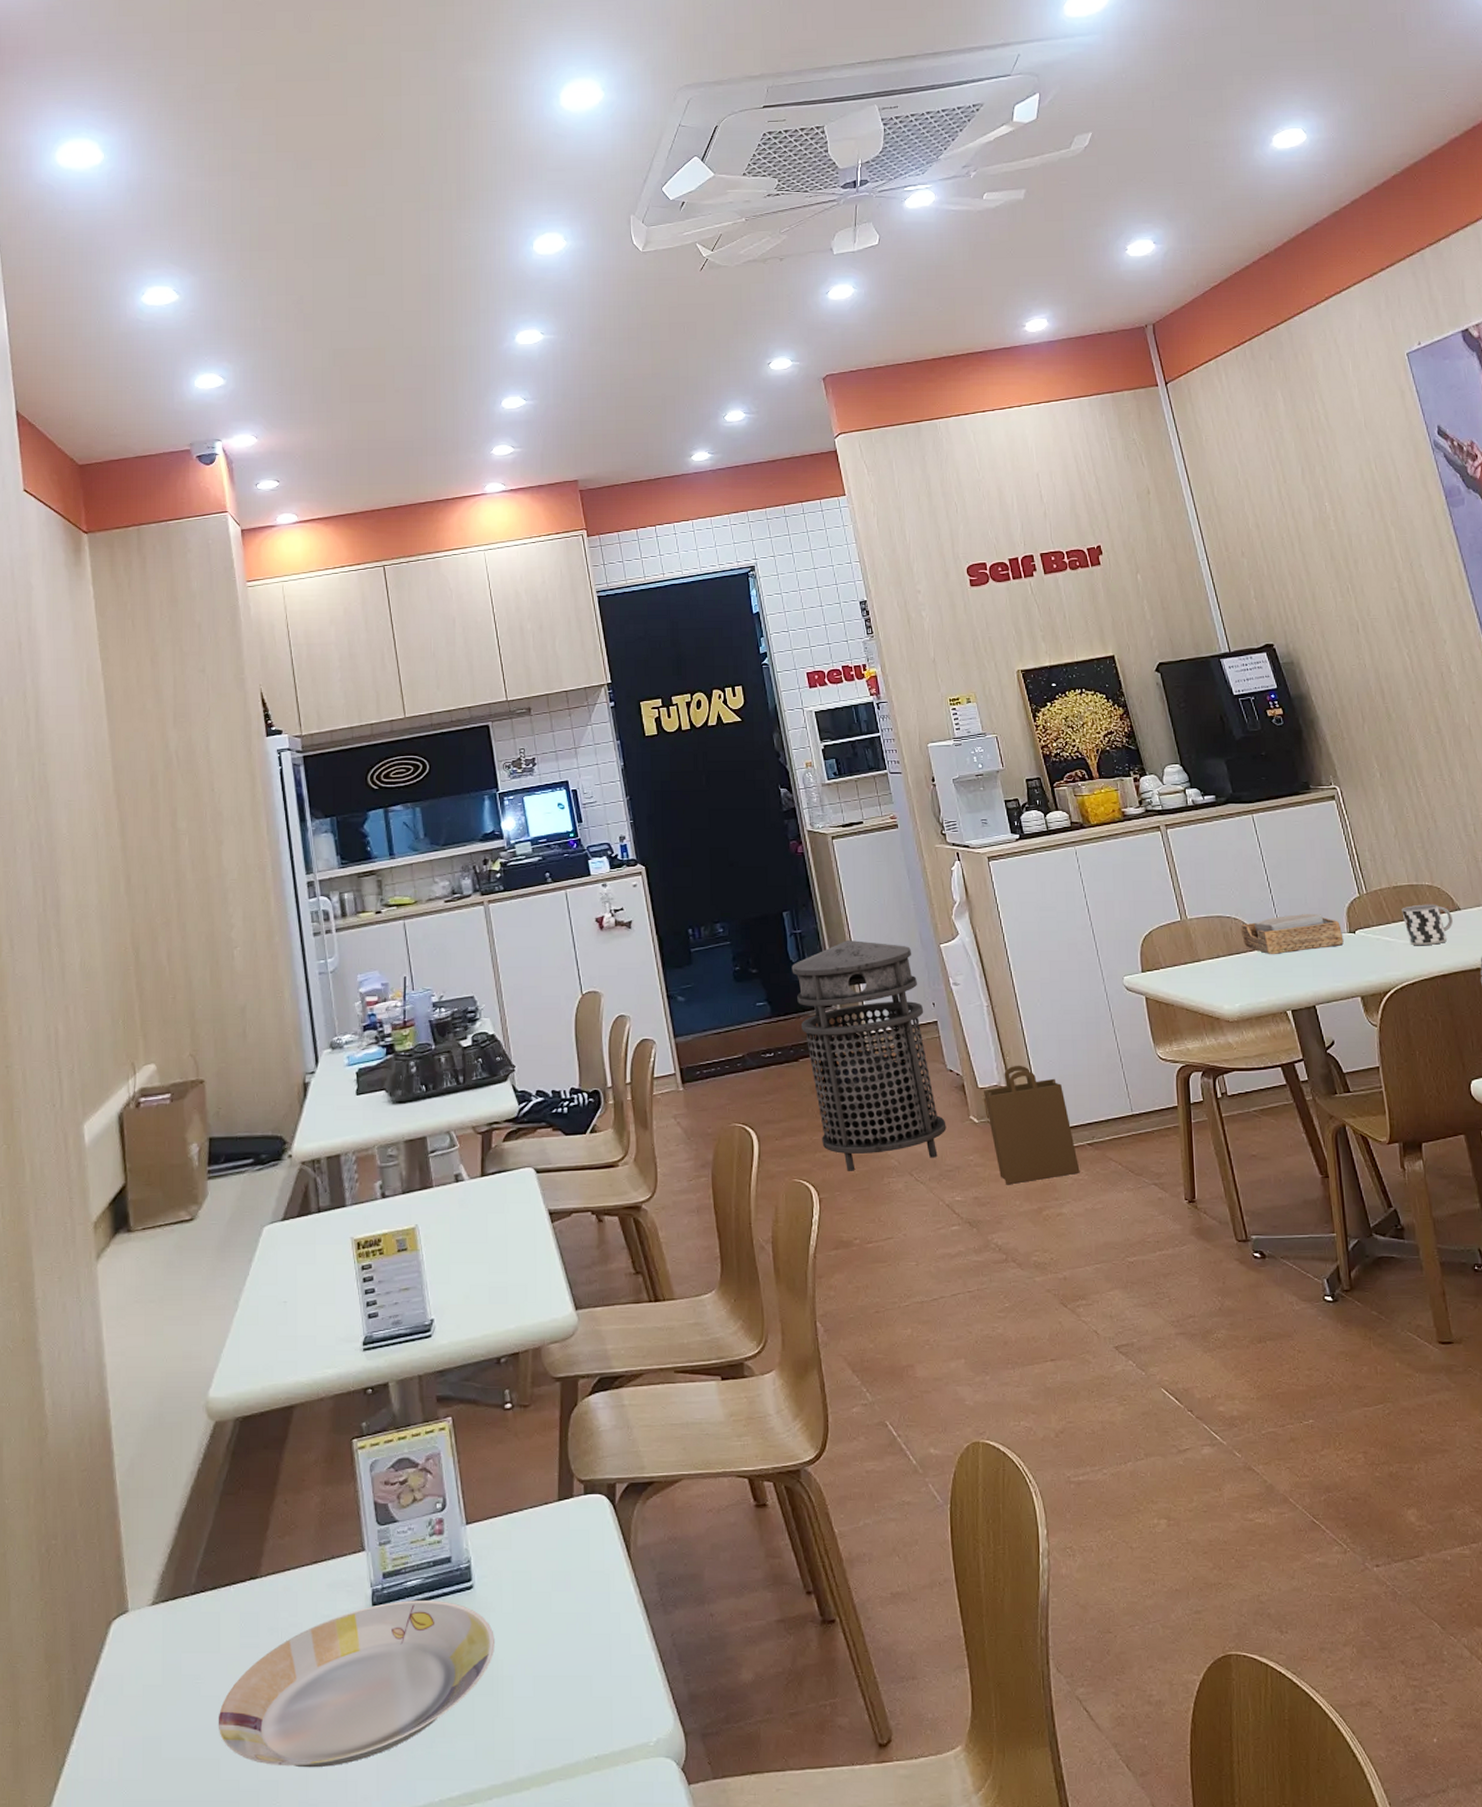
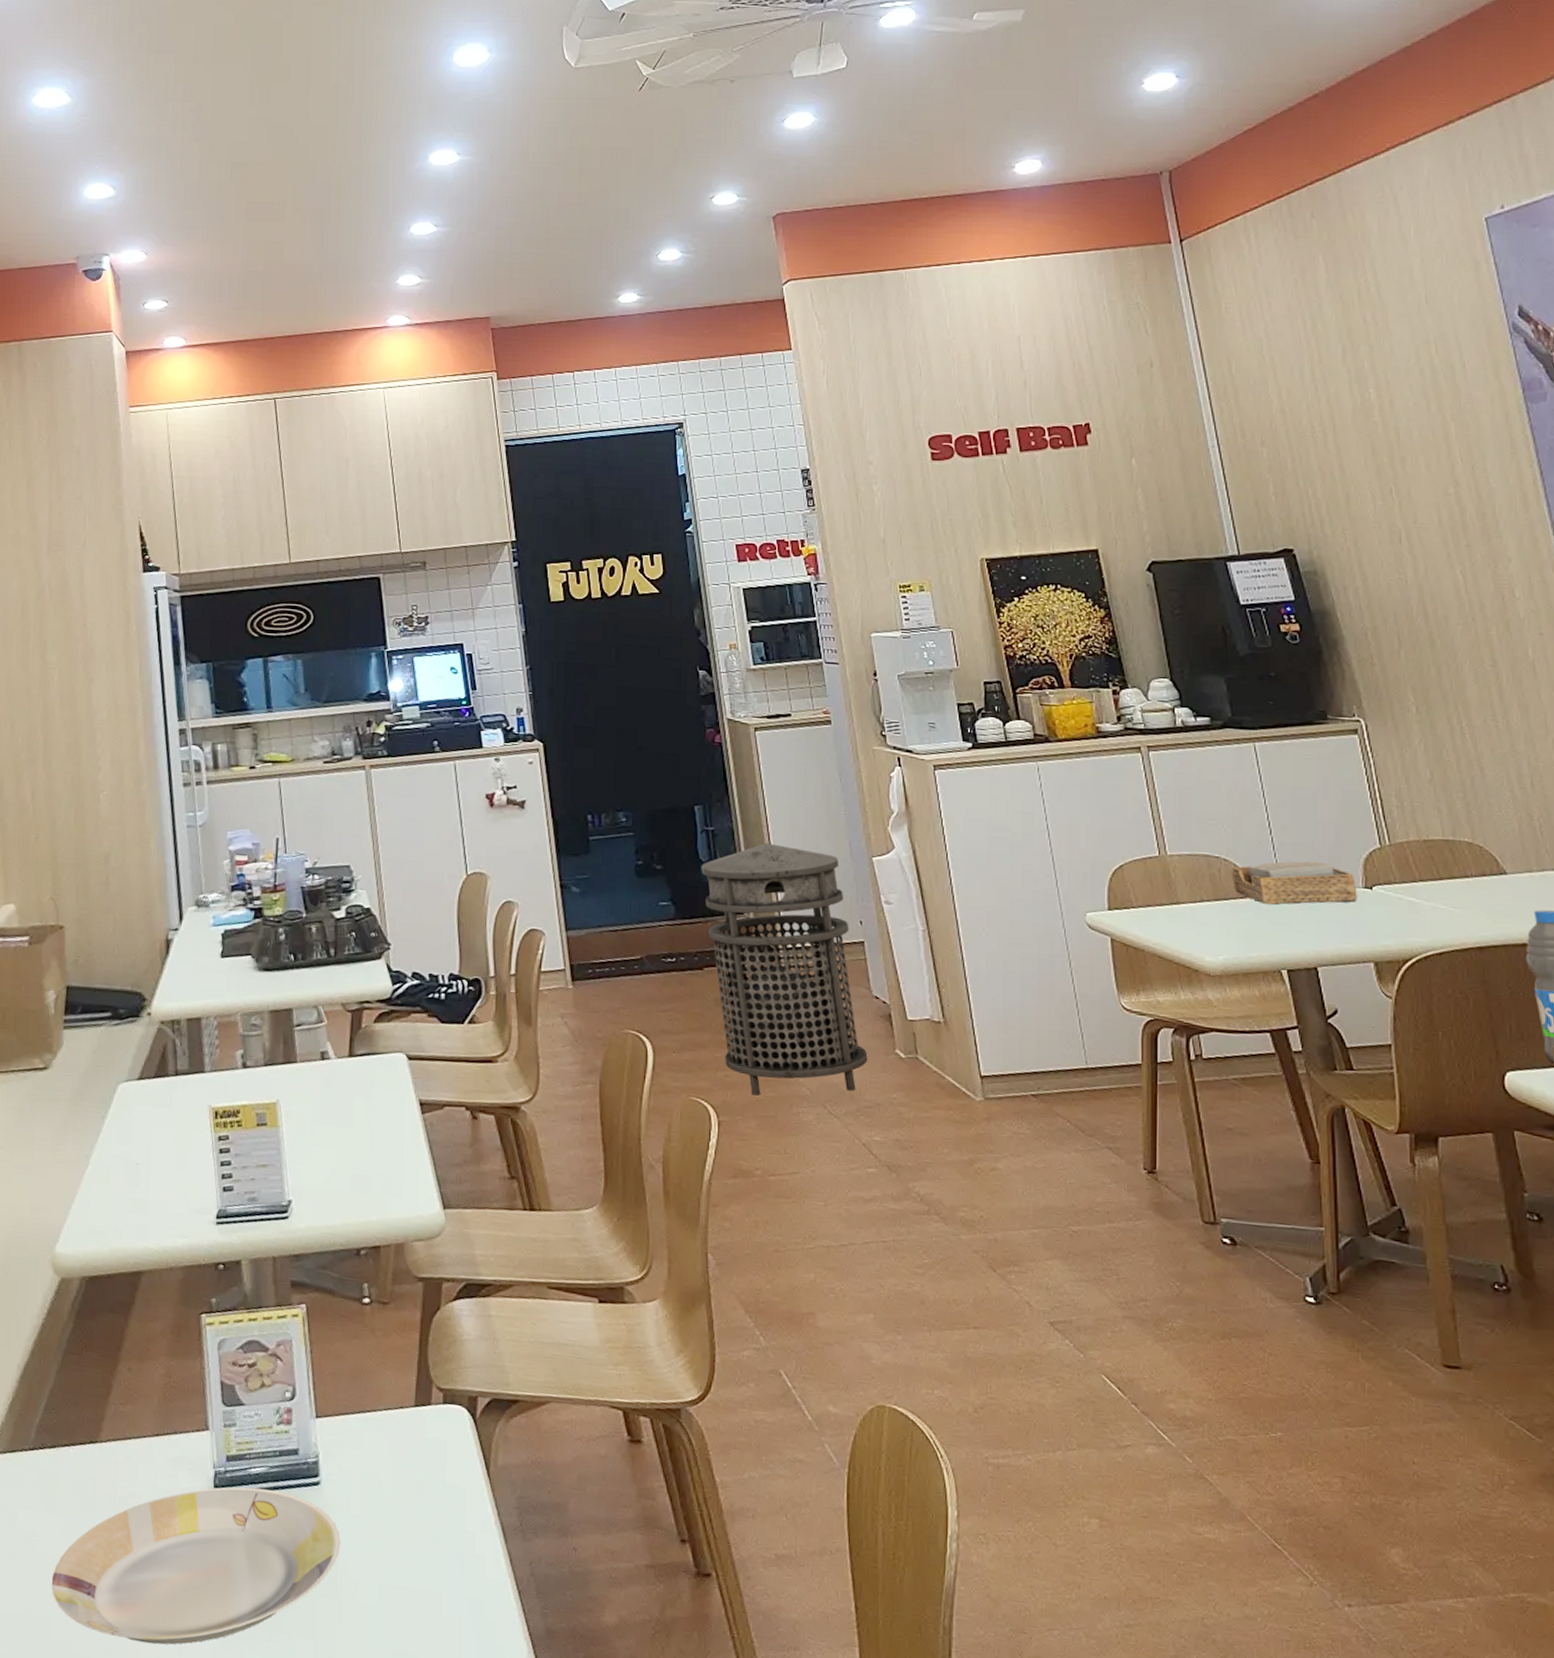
shopping bag: present [983,1065,1080,1185] -> none [912,999,1021,1130]
cup: present [1402,904,1453,946] -> none [1432,863,1496,912]

